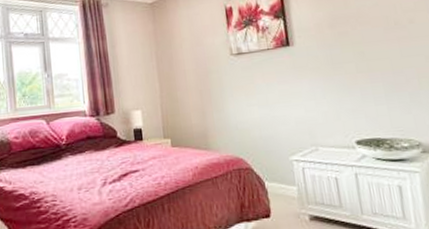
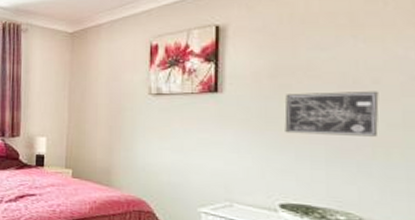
wall art: none [345,29,420,76] -> present [284,91,379,137]

